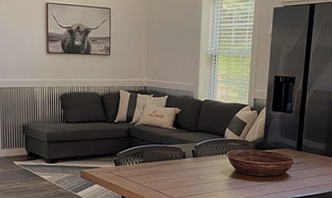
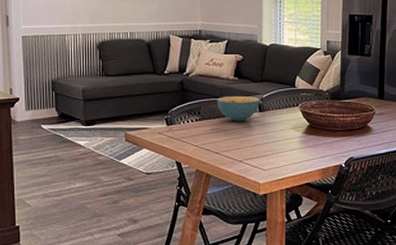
cereal bowl: none [157,143,194,165] -> present [216,95,260,122]

